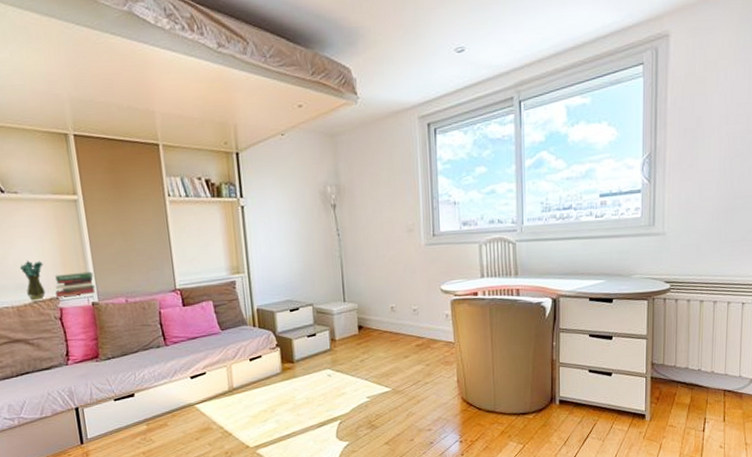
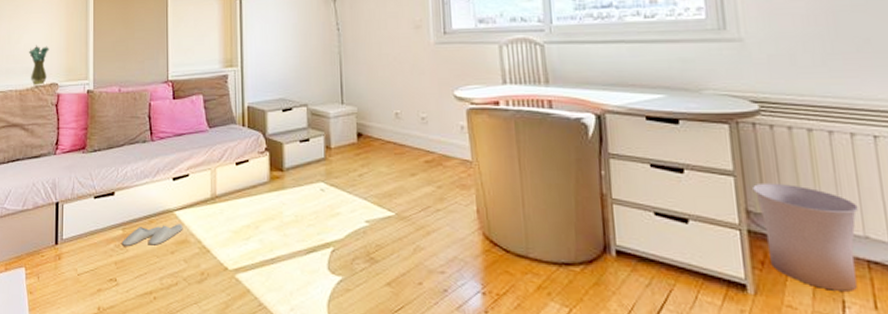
books: present [55,271,96,298] -> none [56,58,92,84]
slippers: none [147,415,205,438] -> present [121,224,183,246]
waste bin: none [658,341,724,413] -> present [753,182,858,291]

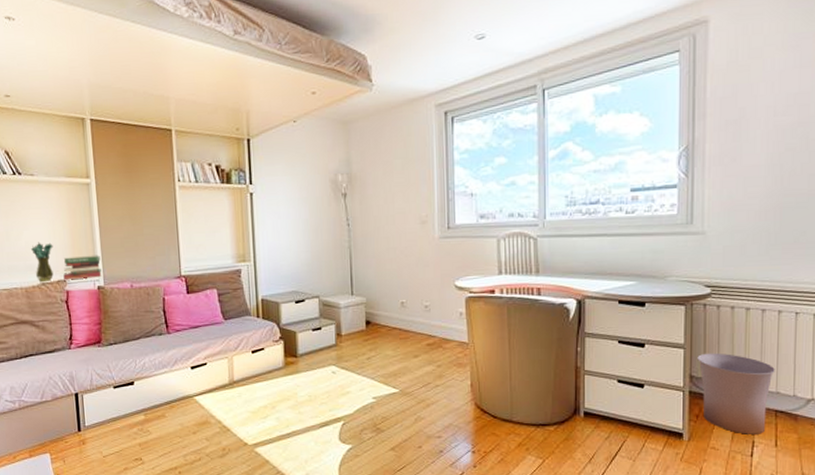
books: none [56,58,92,84] -> present [63,255,102,280]
slippers: present [121,224,183,246] -> none [144,407,204,429]

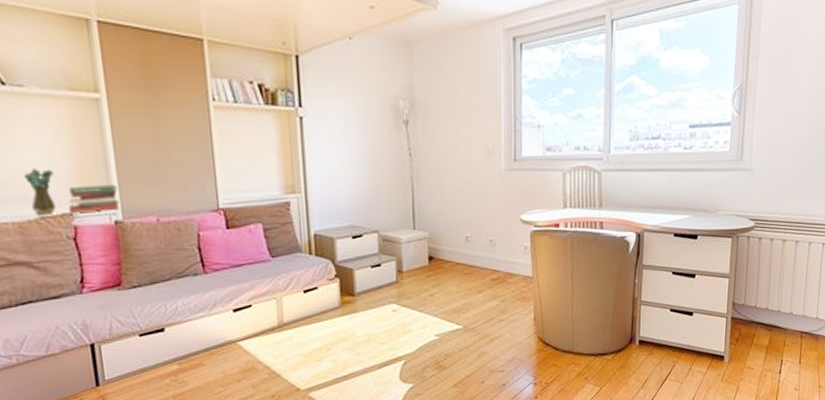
waste bin: present [697,353,775,434] -> none [740,281,803,354]

